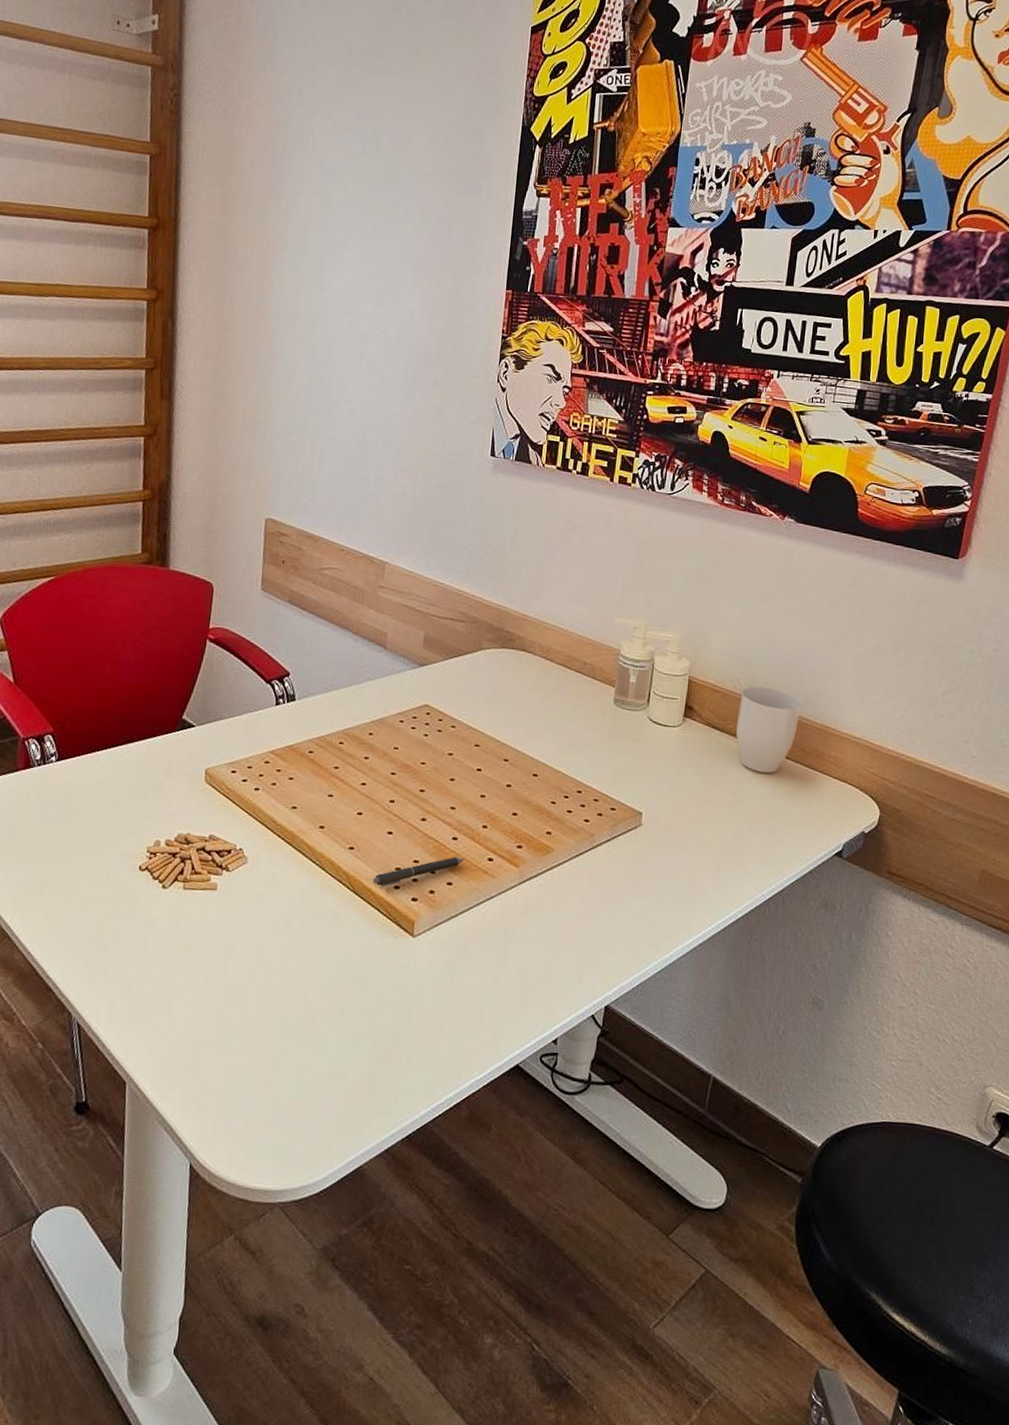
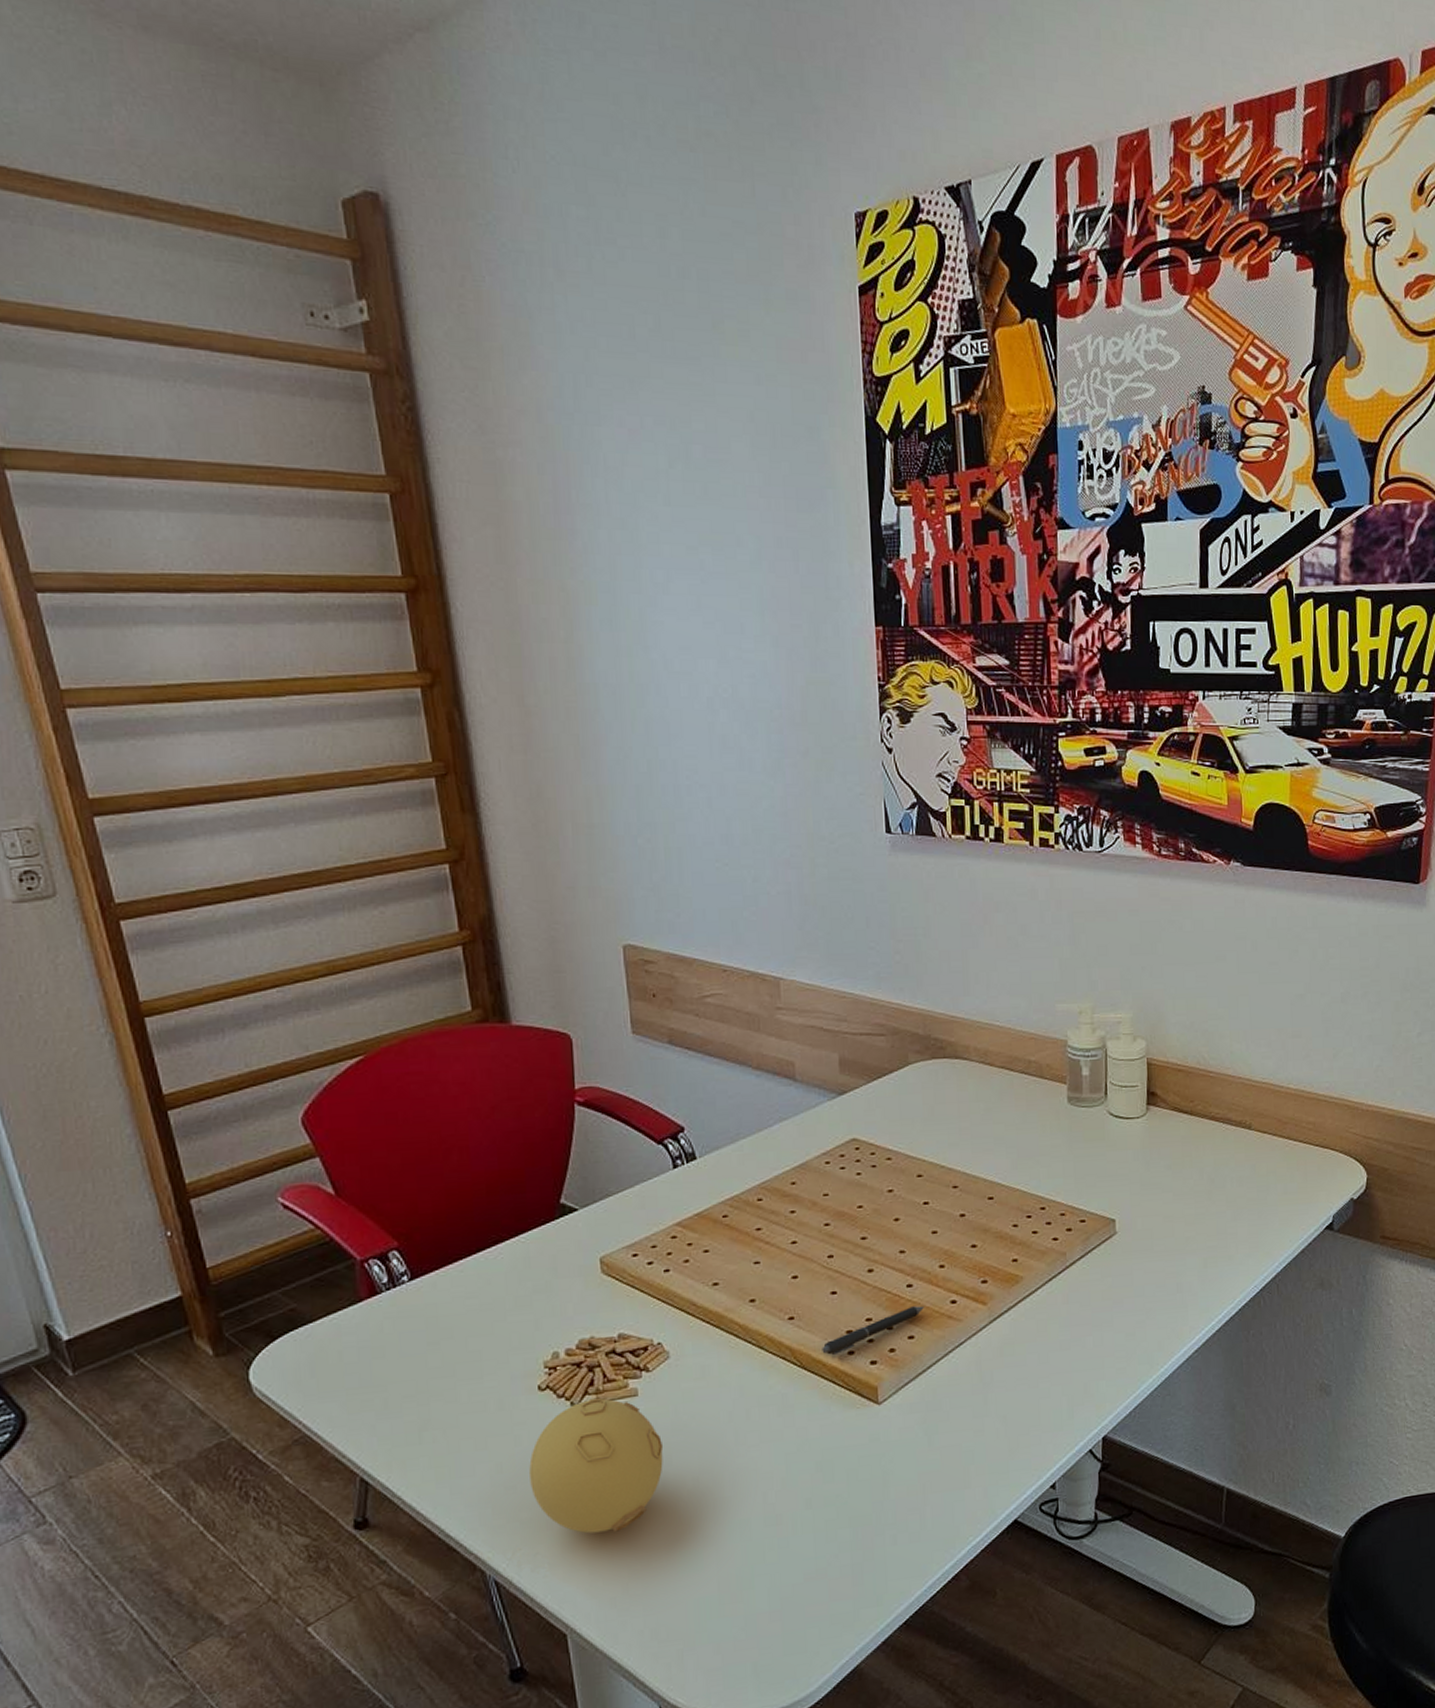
stress ball: none [119,885,231,1003] -> present [529,1397,664,1534]
mug: present [735,686,802,773] -> none [1205,1057,1273,1153]

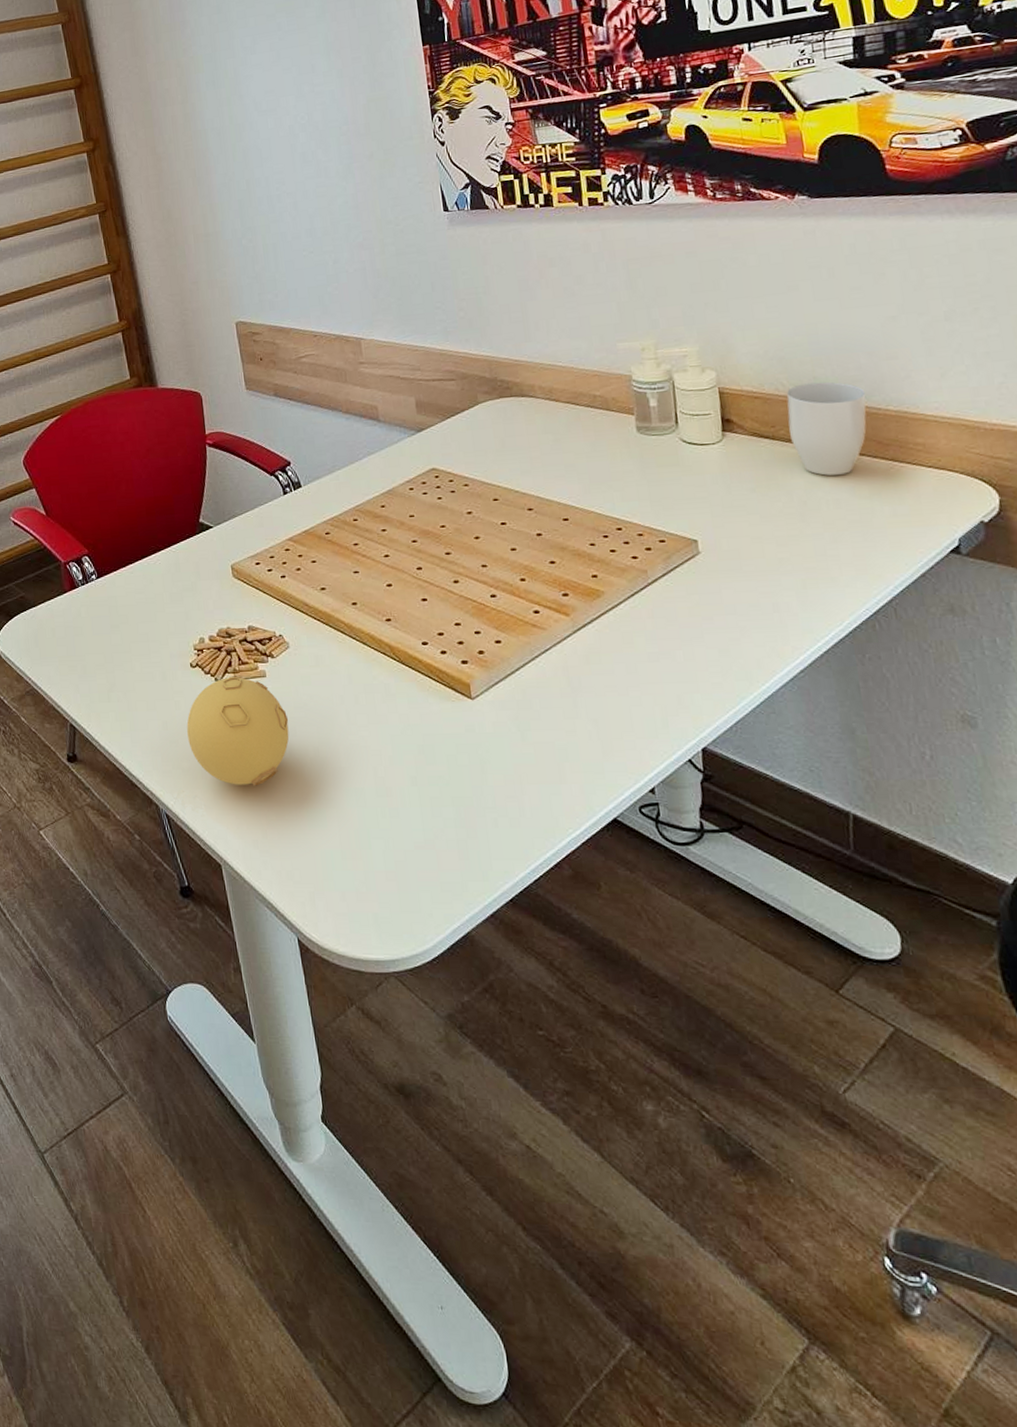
pen: present [822,1306,925,1356] -> none [417,614,510,654]
mug: none [1205,1057,1273,1153] -> present [786,381,867,476]

